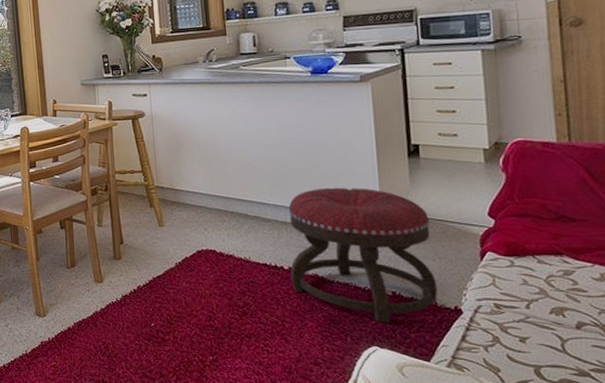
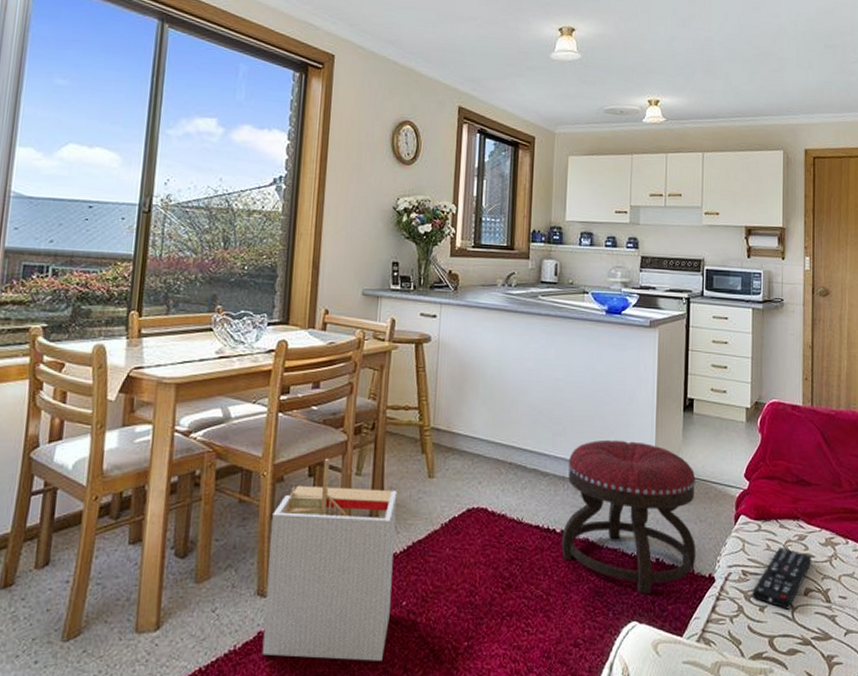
storage bin: none [38,214,143,367] -> present [262,458,397,661]
remote control: none [509,282,583,342] -> present [752,548,811,610]

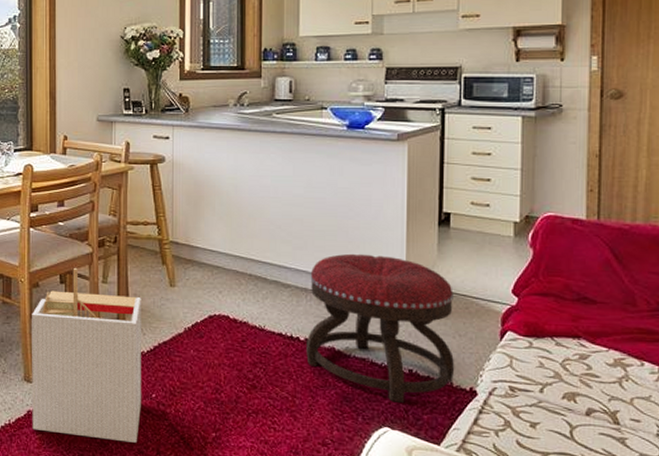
remote control: present [752,548,811,610] -> none [521,366,595,428]

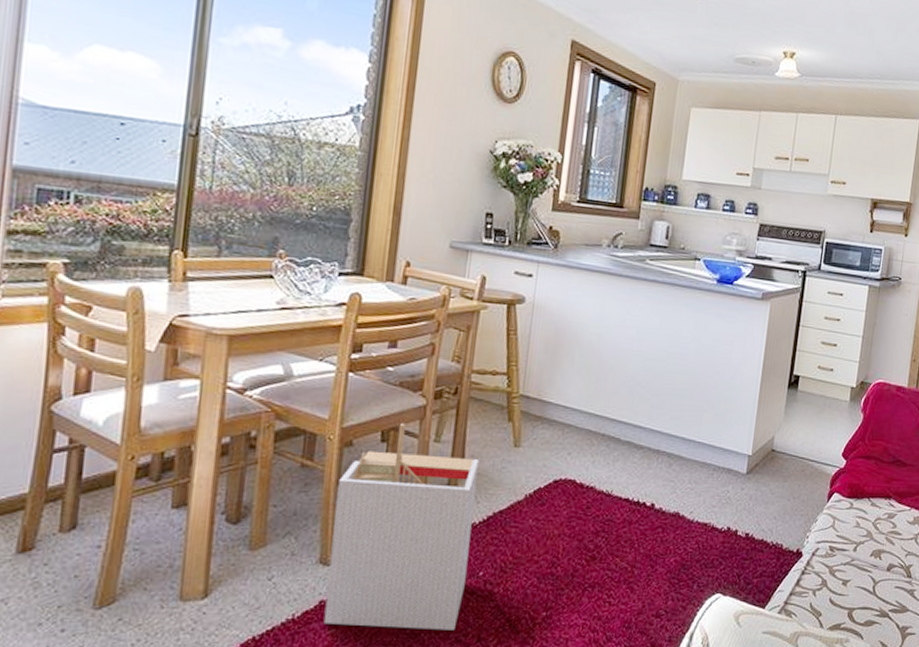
ottoman: present [306,253,455,403] -> none [650,414,794,567]

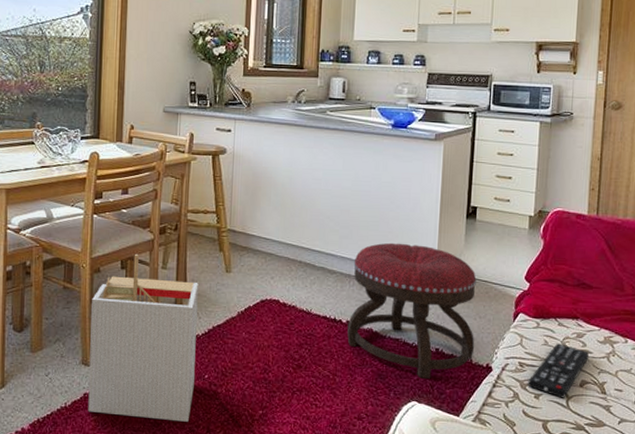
ottoman: none [650,414,794,567] -> present [347,242,476,379]
remote control: none [837,525,898,584] -> present [528,343,589,398]

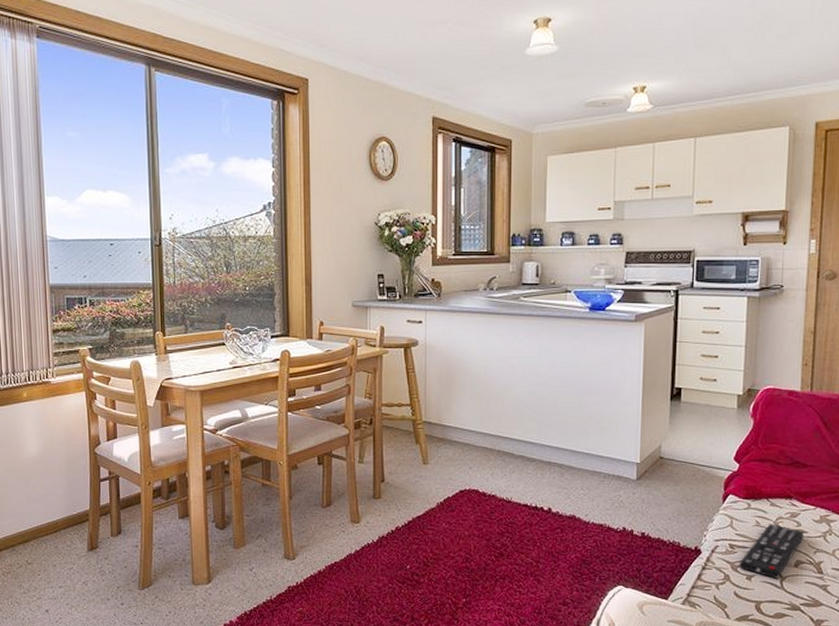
storage bin: present [88,253,199,422] -> none [291,449,396,611]
ottoman: present [347,242,476,379] -> none [549,428,683,563]

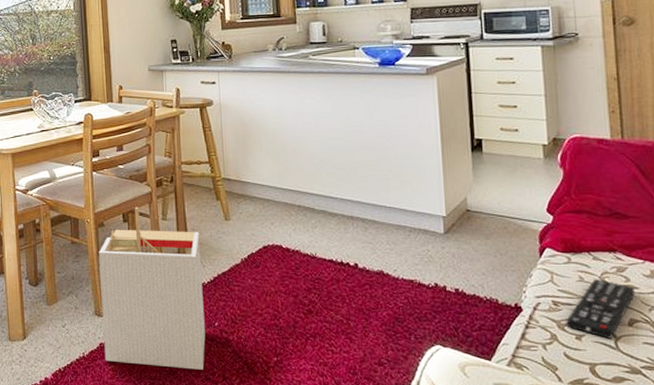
storage bin: none [291,449,396,611] -> present [99,206,206,370]

